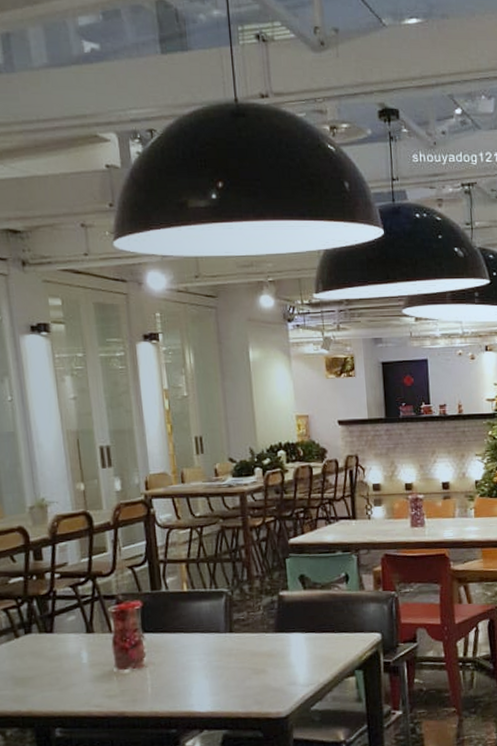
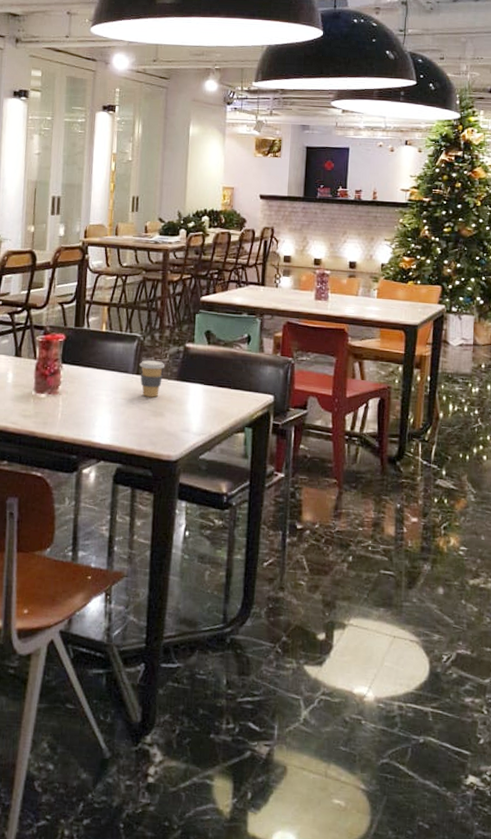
coffee cup: none [231,614,260,655] -> present [139,359,165,397]

